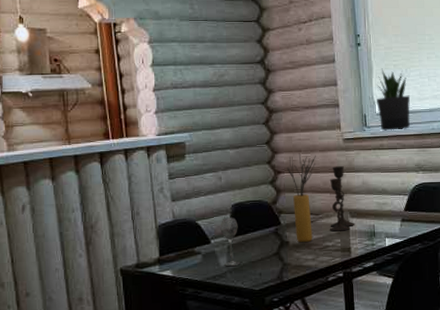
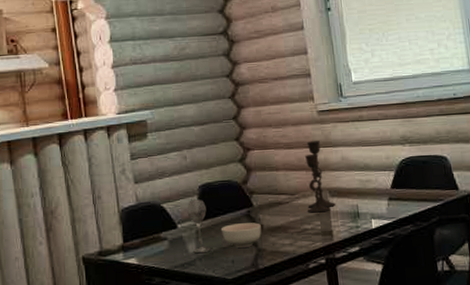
bowl: none [250,239,287,262] -> present [220,222,262,248]
vase: present [287,153,316,243] -> none [256,128,289,226]
planter: present [376,68,411,131] -> none [351,33,392,101]

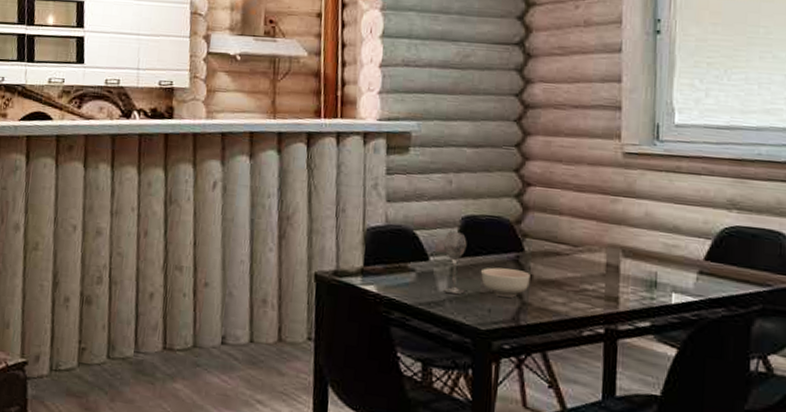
candlestick: present [304,141,336,213] -> none [592,187,629,274]

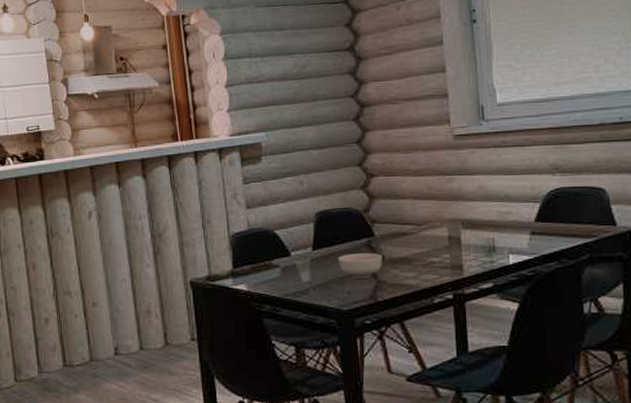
wineglass: present [443,231,467,295] -> none [301,227,326,283]

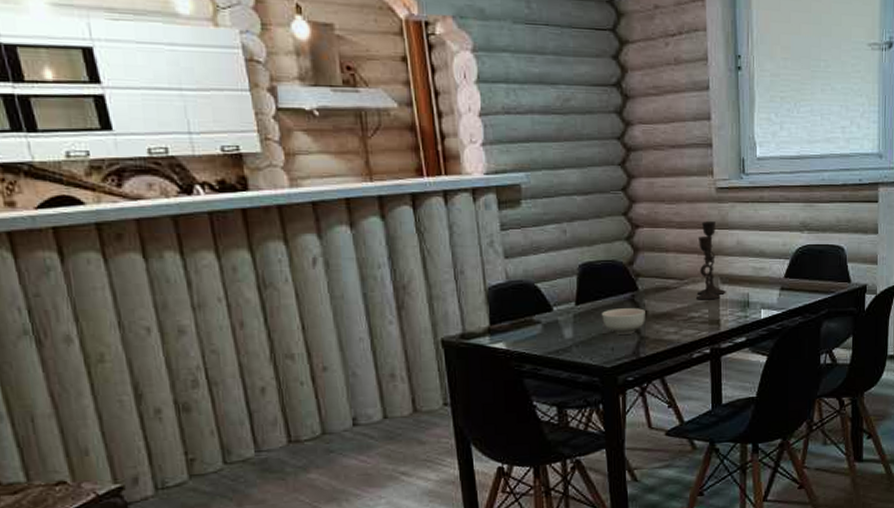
candlestick: none [435,168,469,245] -> present [696,221,726,300]

